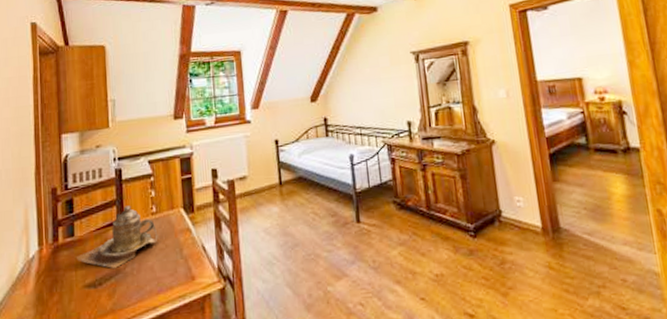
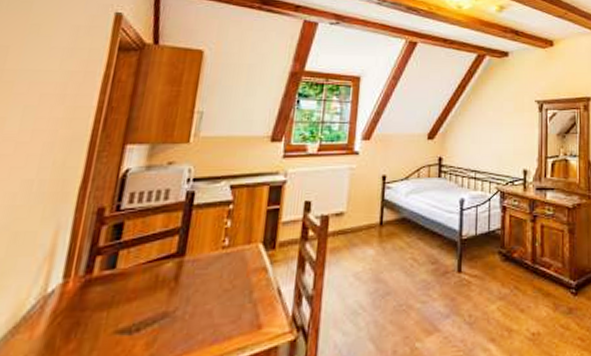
teapot: present [77,205,158,268] -> none [113,236,226,311]

